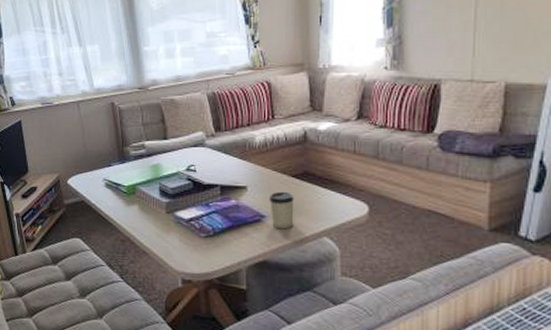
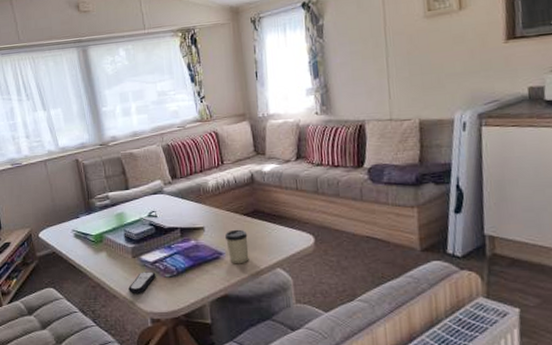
remote control: none [160,229,190,252] -> present [128,271,156,293]

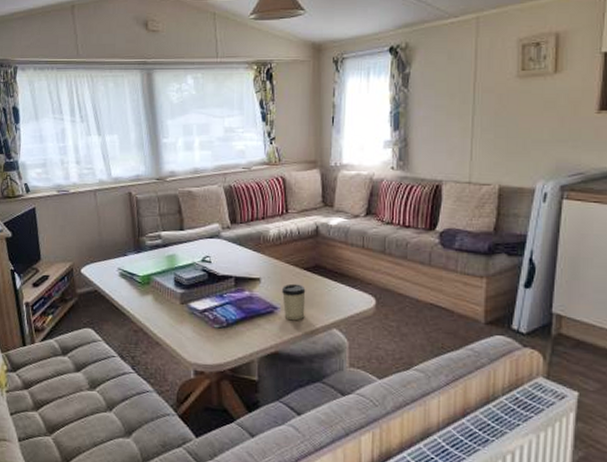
remote control: present [128,271,156,293] -> none [173,320,204,342]

